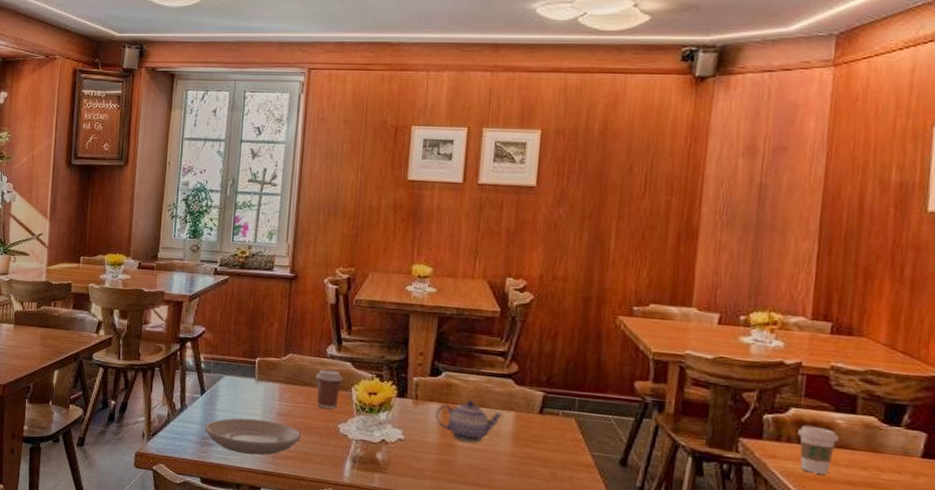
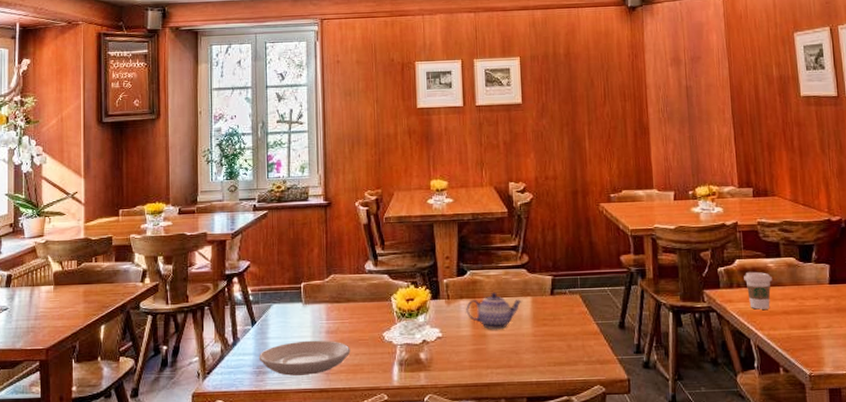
coffee cup: present [315,369,343,409] -> none [357,284,383,320]

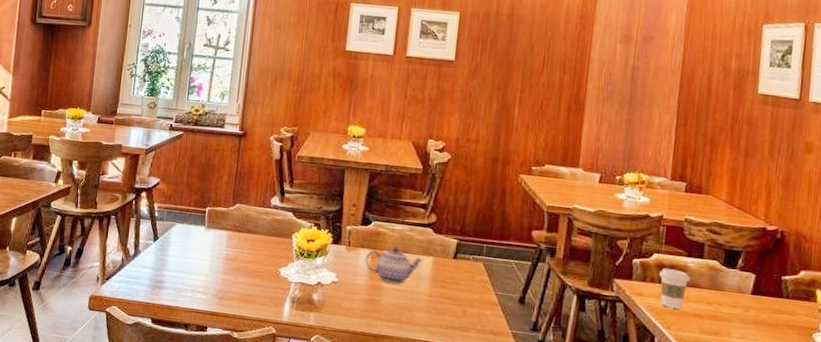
plate: present [258,340,351,376] -> none [156,263,246,298]

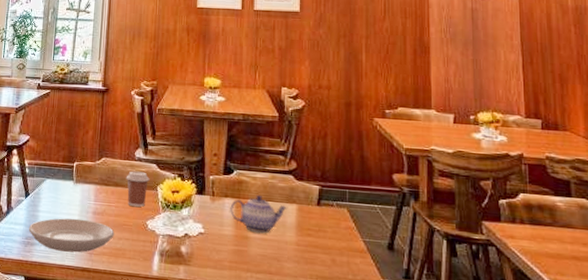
plate: none [156,263,246,298] -> present [28,218,115,253]
coffee cup: none [260,218,285,255] -> present [126,171,150,207]
coffee cup: present [659,268,690,309] -> none [528,208,561,252]

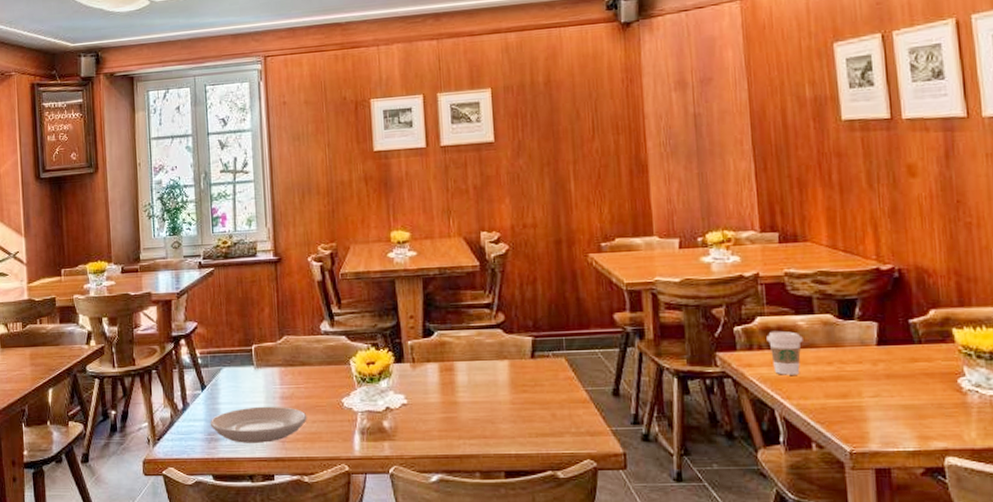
coffee cup: present [126,171,150,207] -> none [312,346,340,385]
teapot: present [230,194,288,234] -> none [433,354,499,397]
coffee cup: none [528,208,561,252] -> present [766,330,803,375]

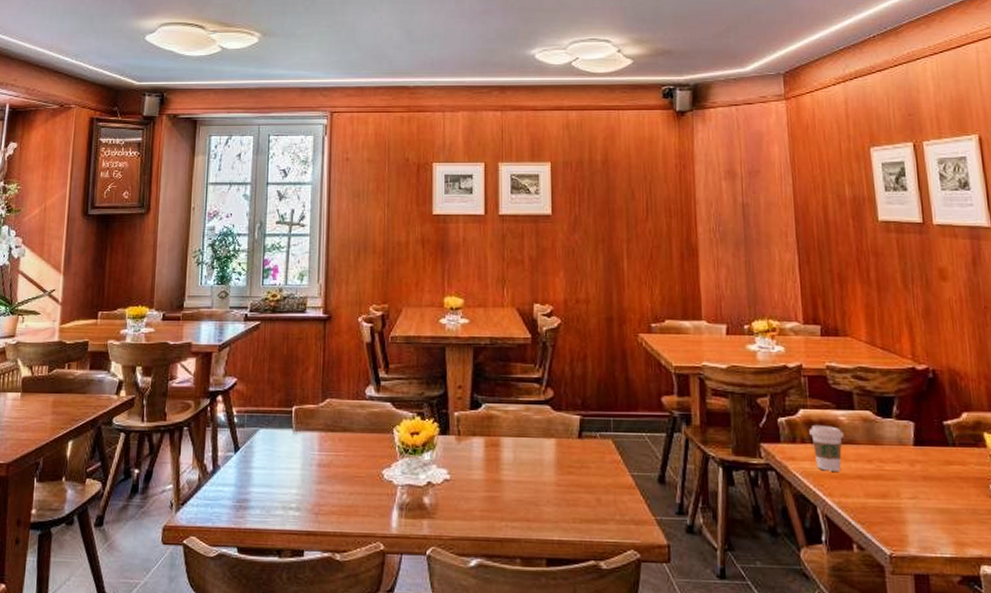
plate: present [210,406,307,443] -> none [240,473,344,514]

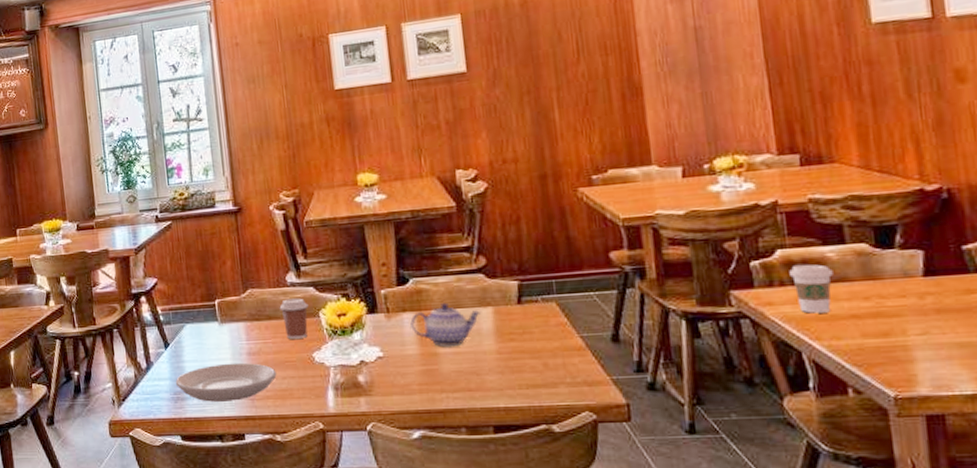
plate: none [240,473,344,514] -> present [175,362,277,402]
coffee cup: none [355,412,384,454] -> present [279,298,309,339]
teapot: none [479,430,546,476] -> present [410,302,482,347]

